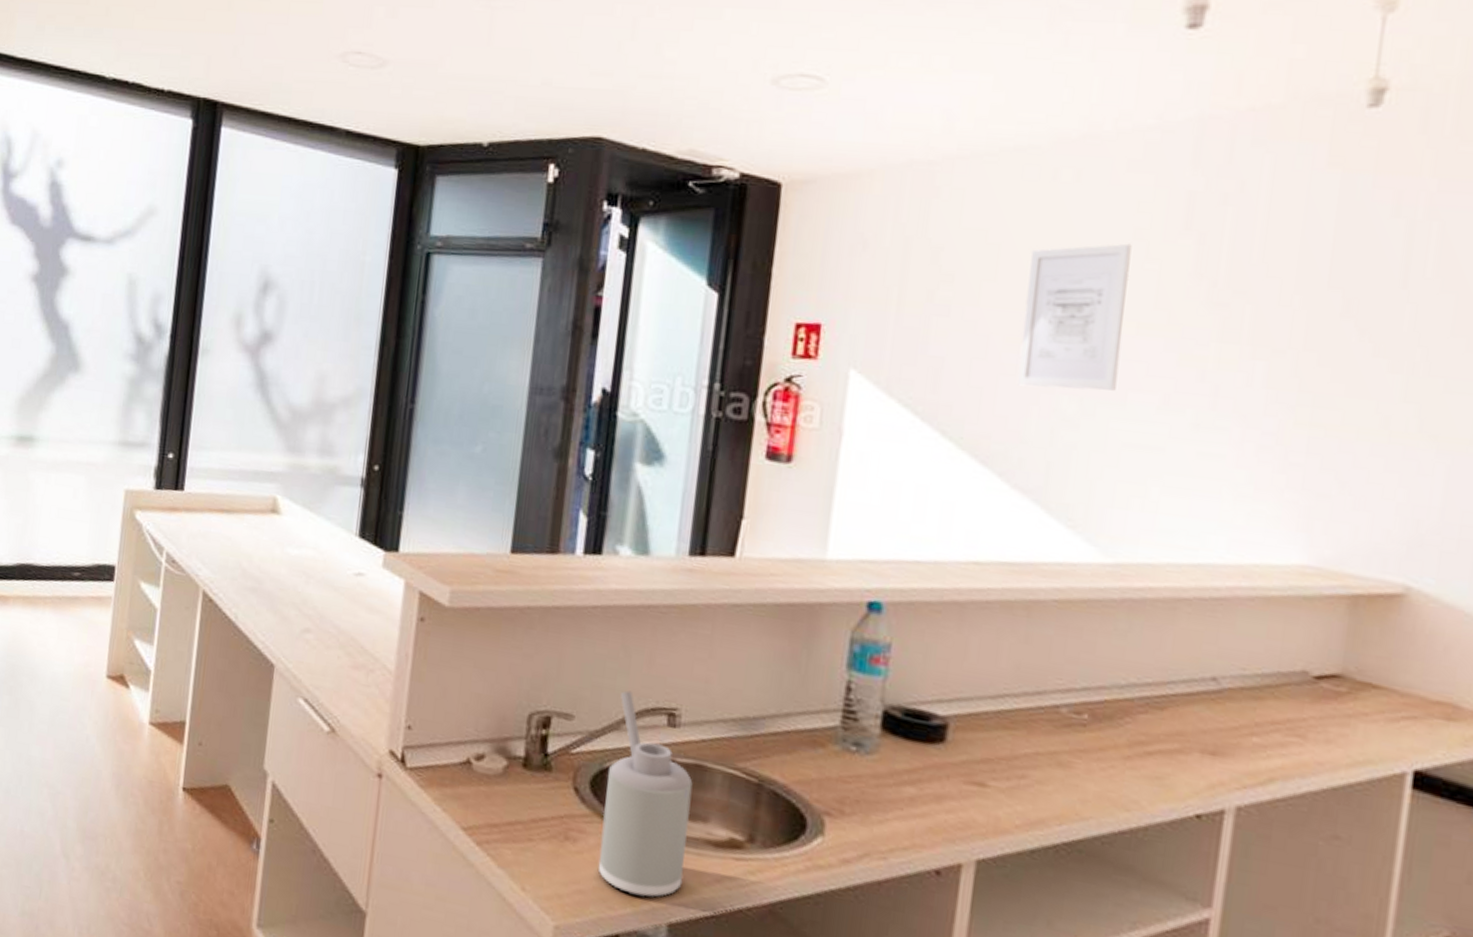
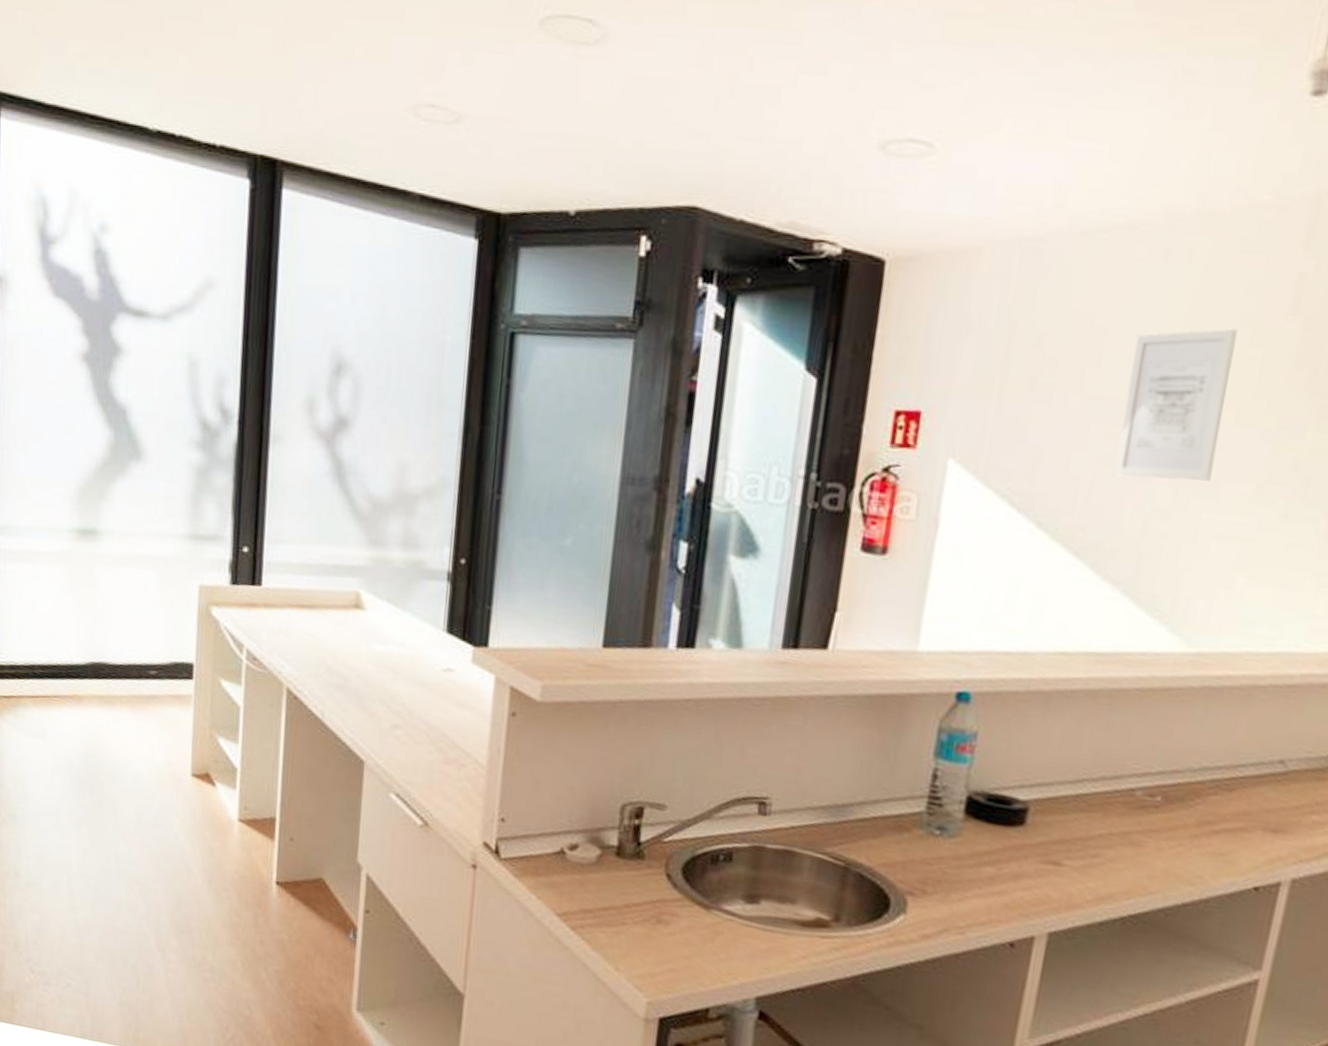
soap dispenser: present [598,690,693,898] -> none [689,781,782,975]

